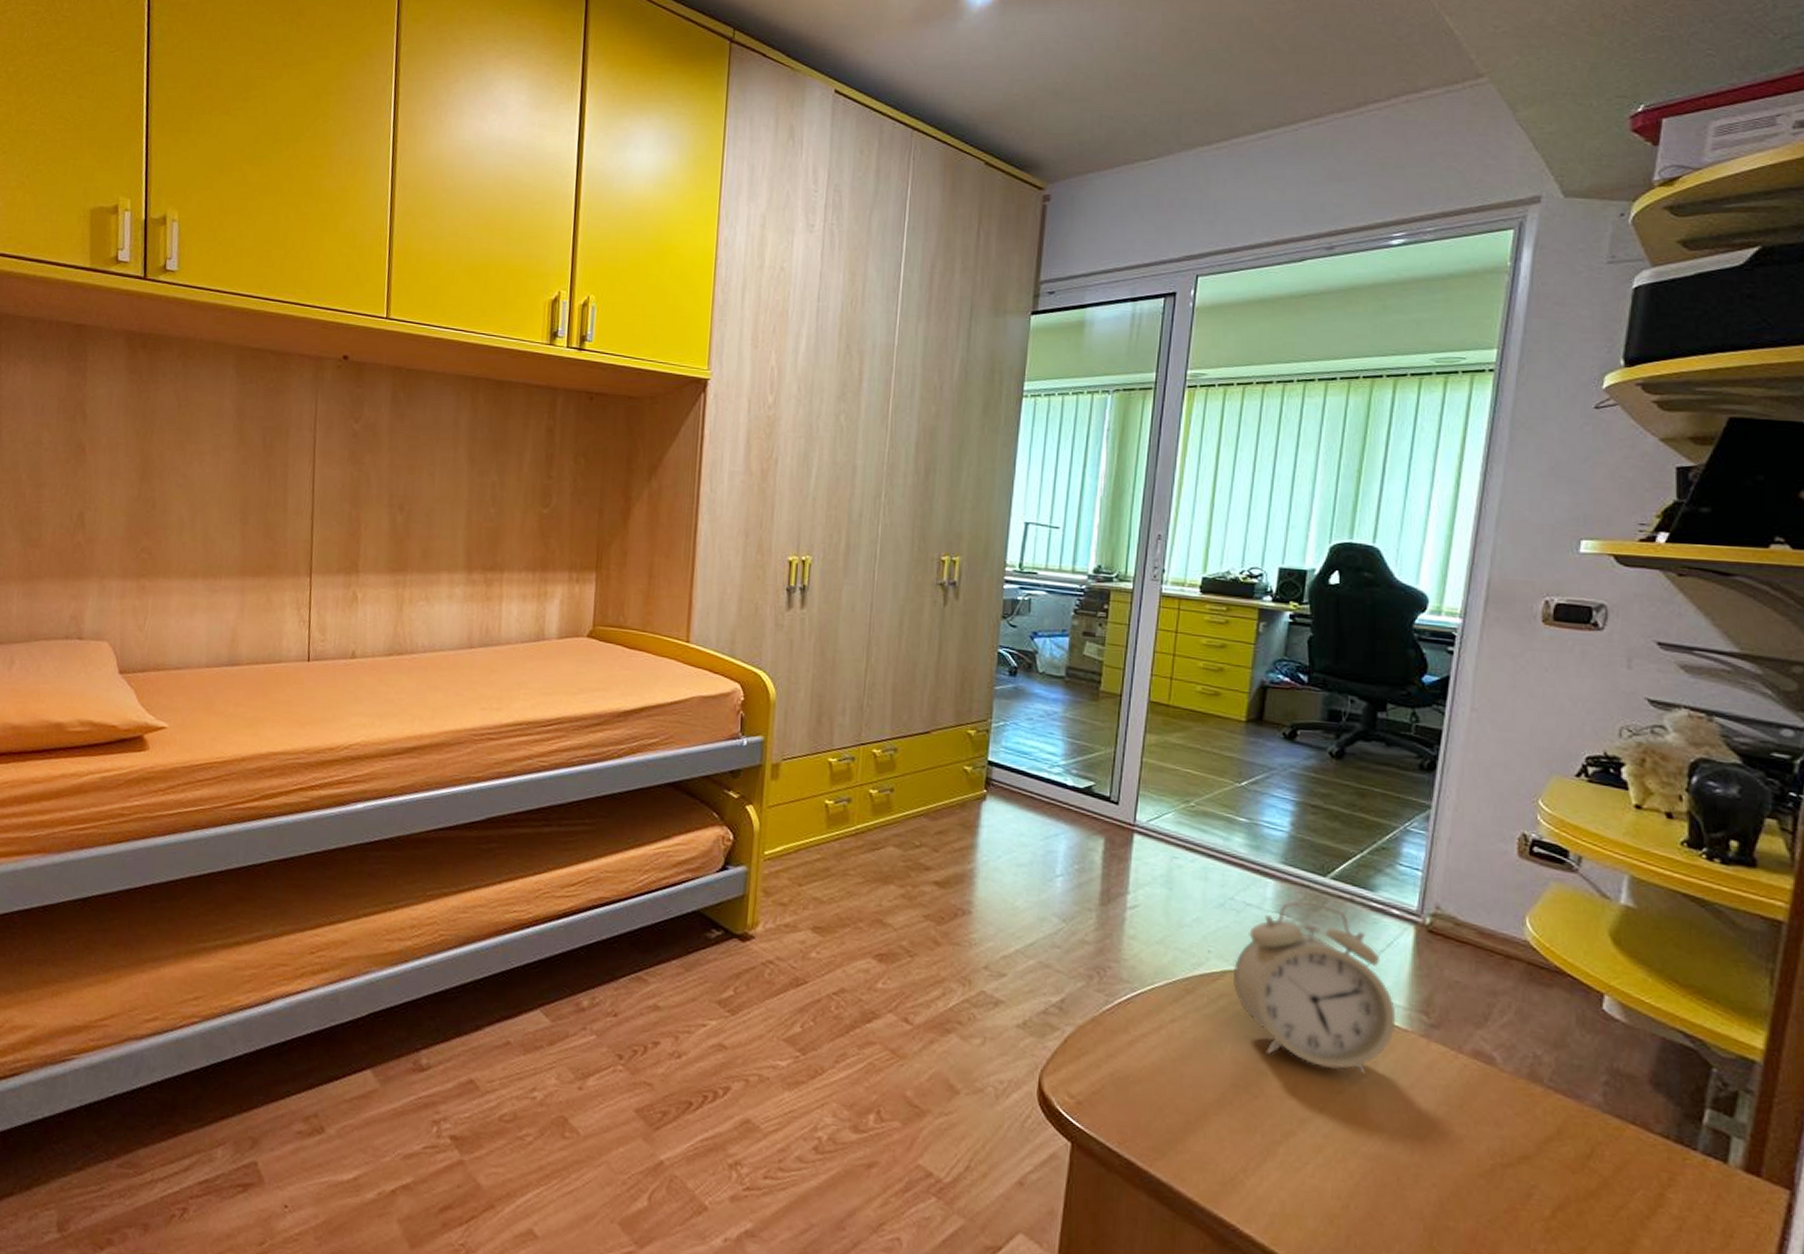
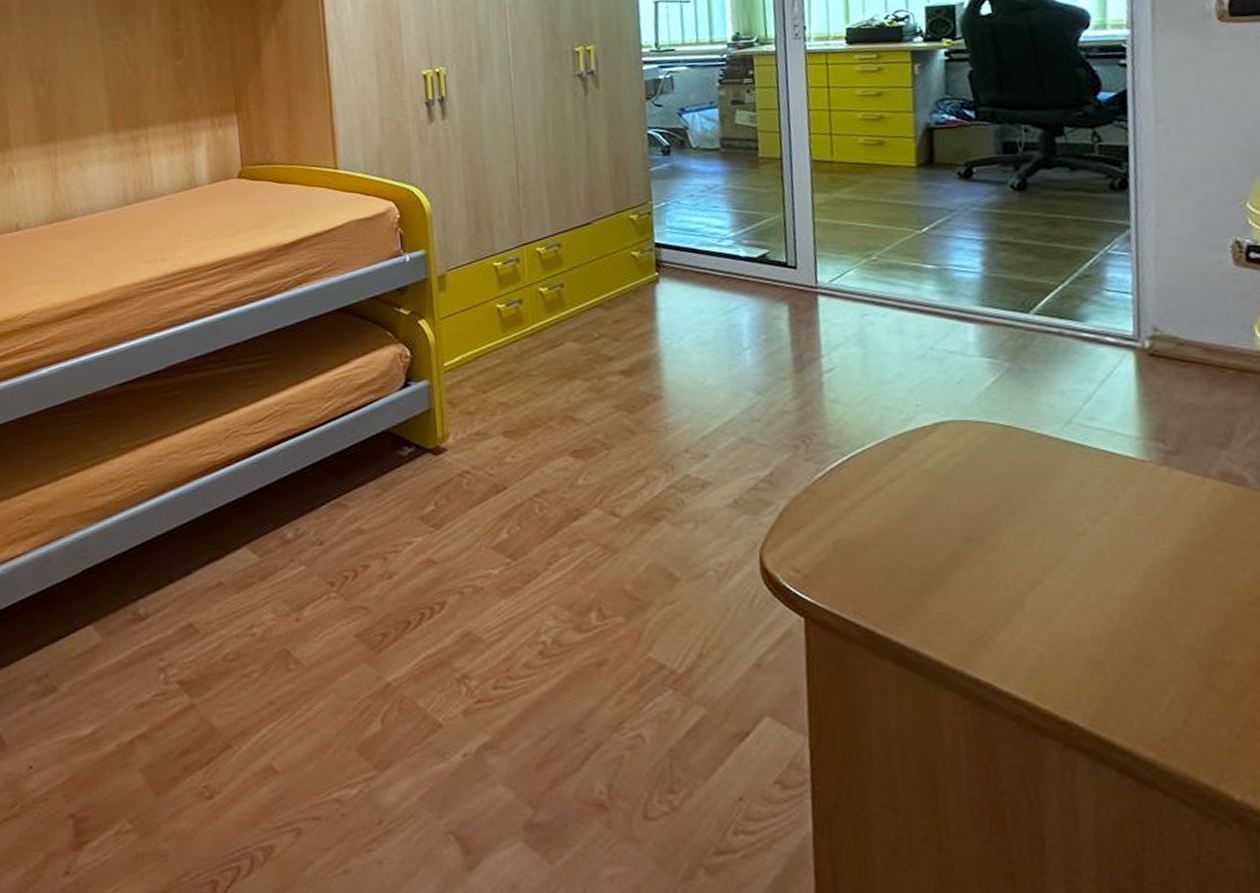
alarm clock: present [1232,901,1397,1073] -> none [946,340,1133,511]

